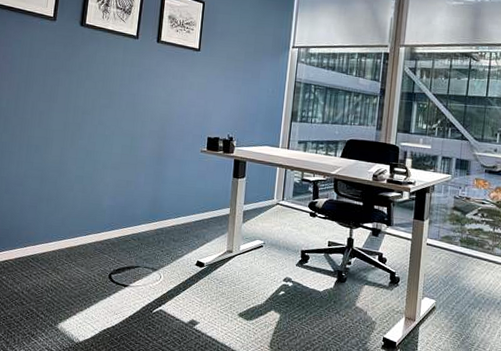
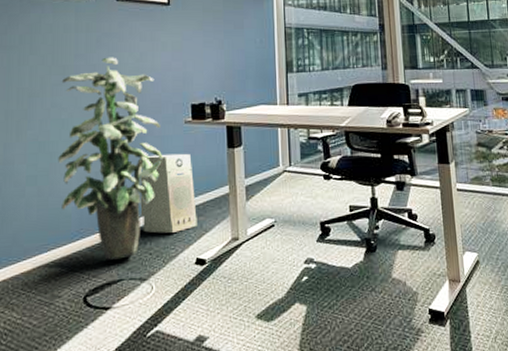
indoor plant: none [99,89,181,251] -> present [58,57,163,260]
air purifier: none [157,174,203,238] -> present [140,153,197,234]

